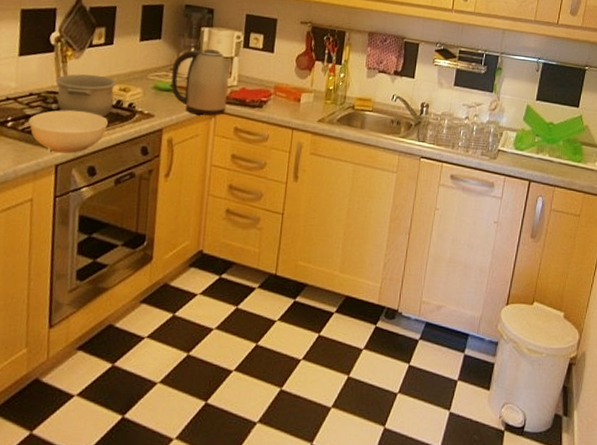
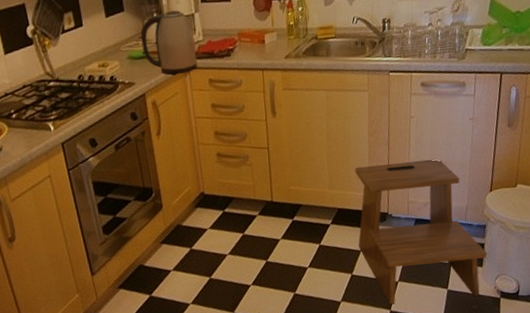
bowl: present [28,110,109,154] -> none [29,92,97,133]
cooking pot: present [56,74,118,118] -> none [42,56,96,96]
step stool: none [360,252,495,425] -> present [355,159,487,305]

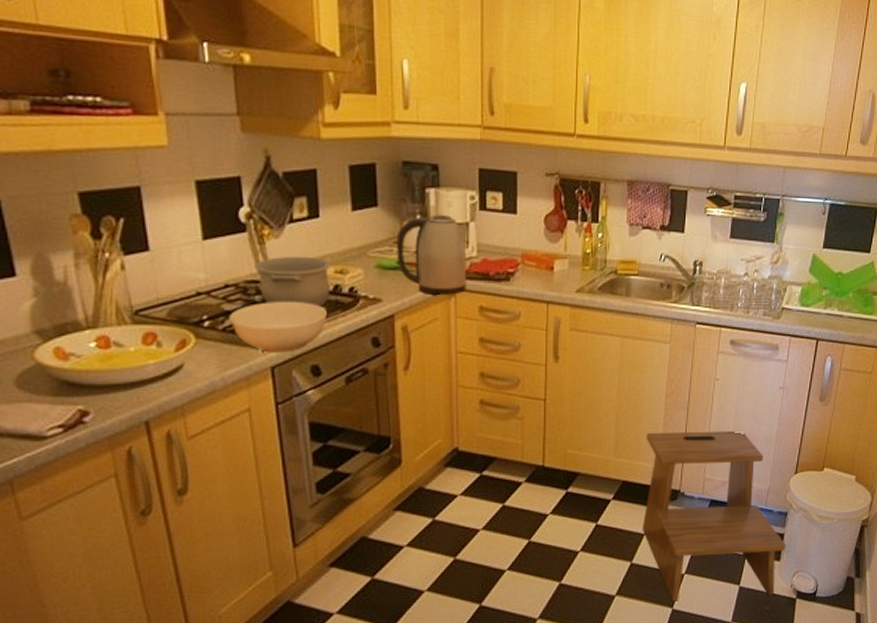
bowl: none [29,92,97,133] -> present [229,302,328,353]
cooking pot: none [42,56,96,96] -> present [255,256,332,307]

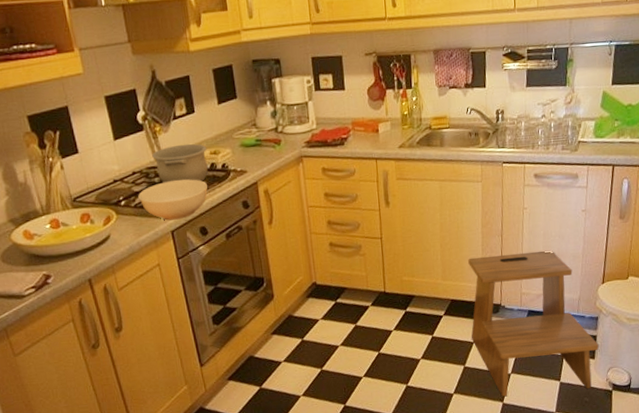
kettle: present [396,214,467,295] -> none [253,98,311,163]

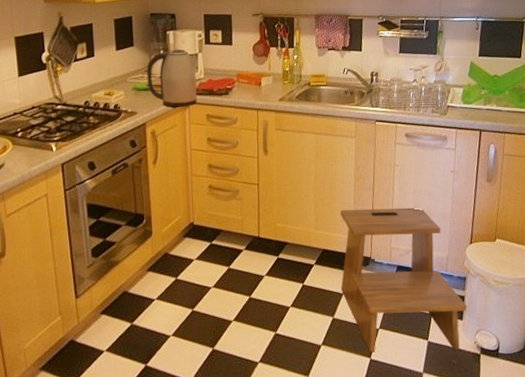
bowl: present [138,179,208,221] -> none [35,117,100,154]
cooking pot: present [152,143,208,183] -> none [51,84,103,120]
kettle: none [253,98,311,163] -> present [147,49,198,107]

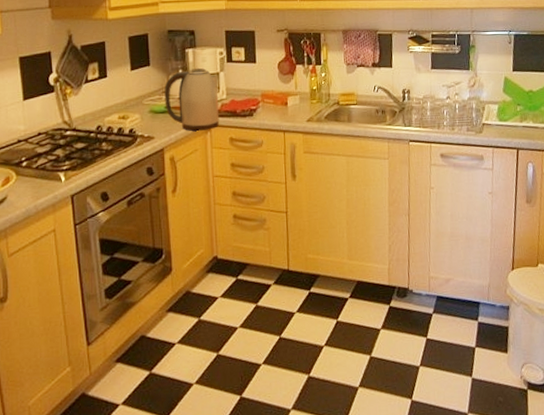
step stool: present [340,208,467,353] -> none [375,233,511,393]

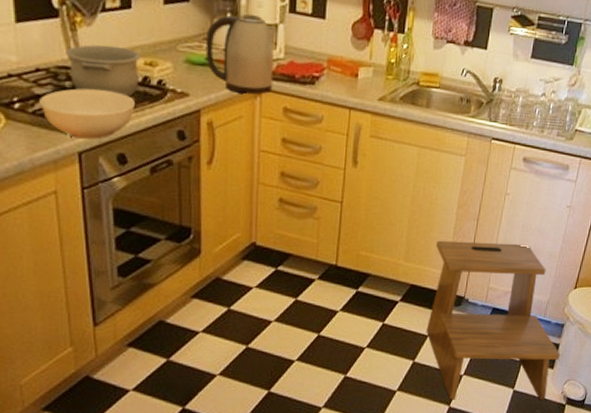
bowl: none [41,143,114,184] -> present [39,88,136,140]
cooking pot: none [60,107,116,146] -> present [66,45,142,97]
step stool: none [375,233,511,393] -> present [426,240,560,400]

